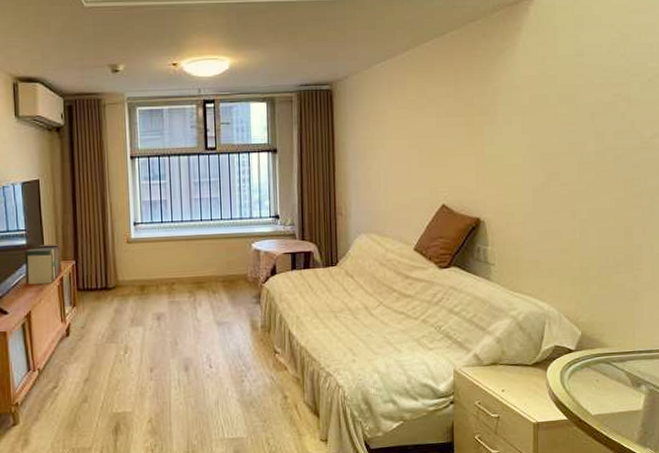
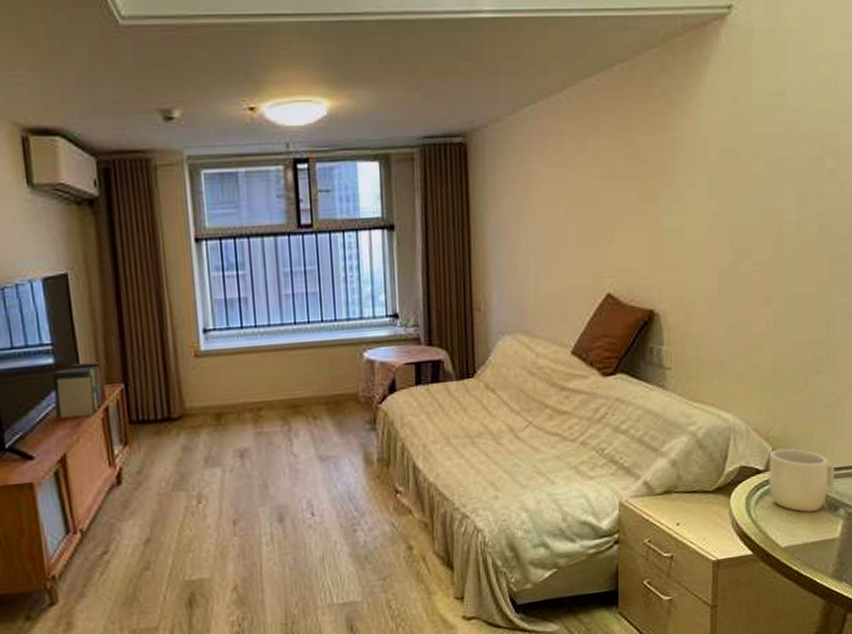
mug: none [579,332,637,387] -> present [769,448,835,512]

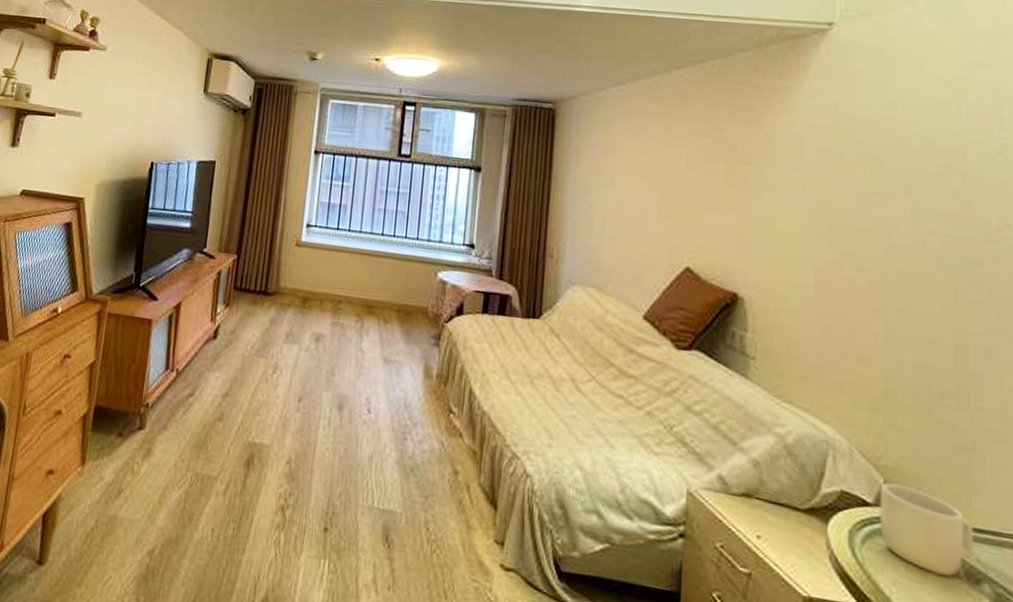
books: present [52,361,107,419] -> none [182,230,225,276]

